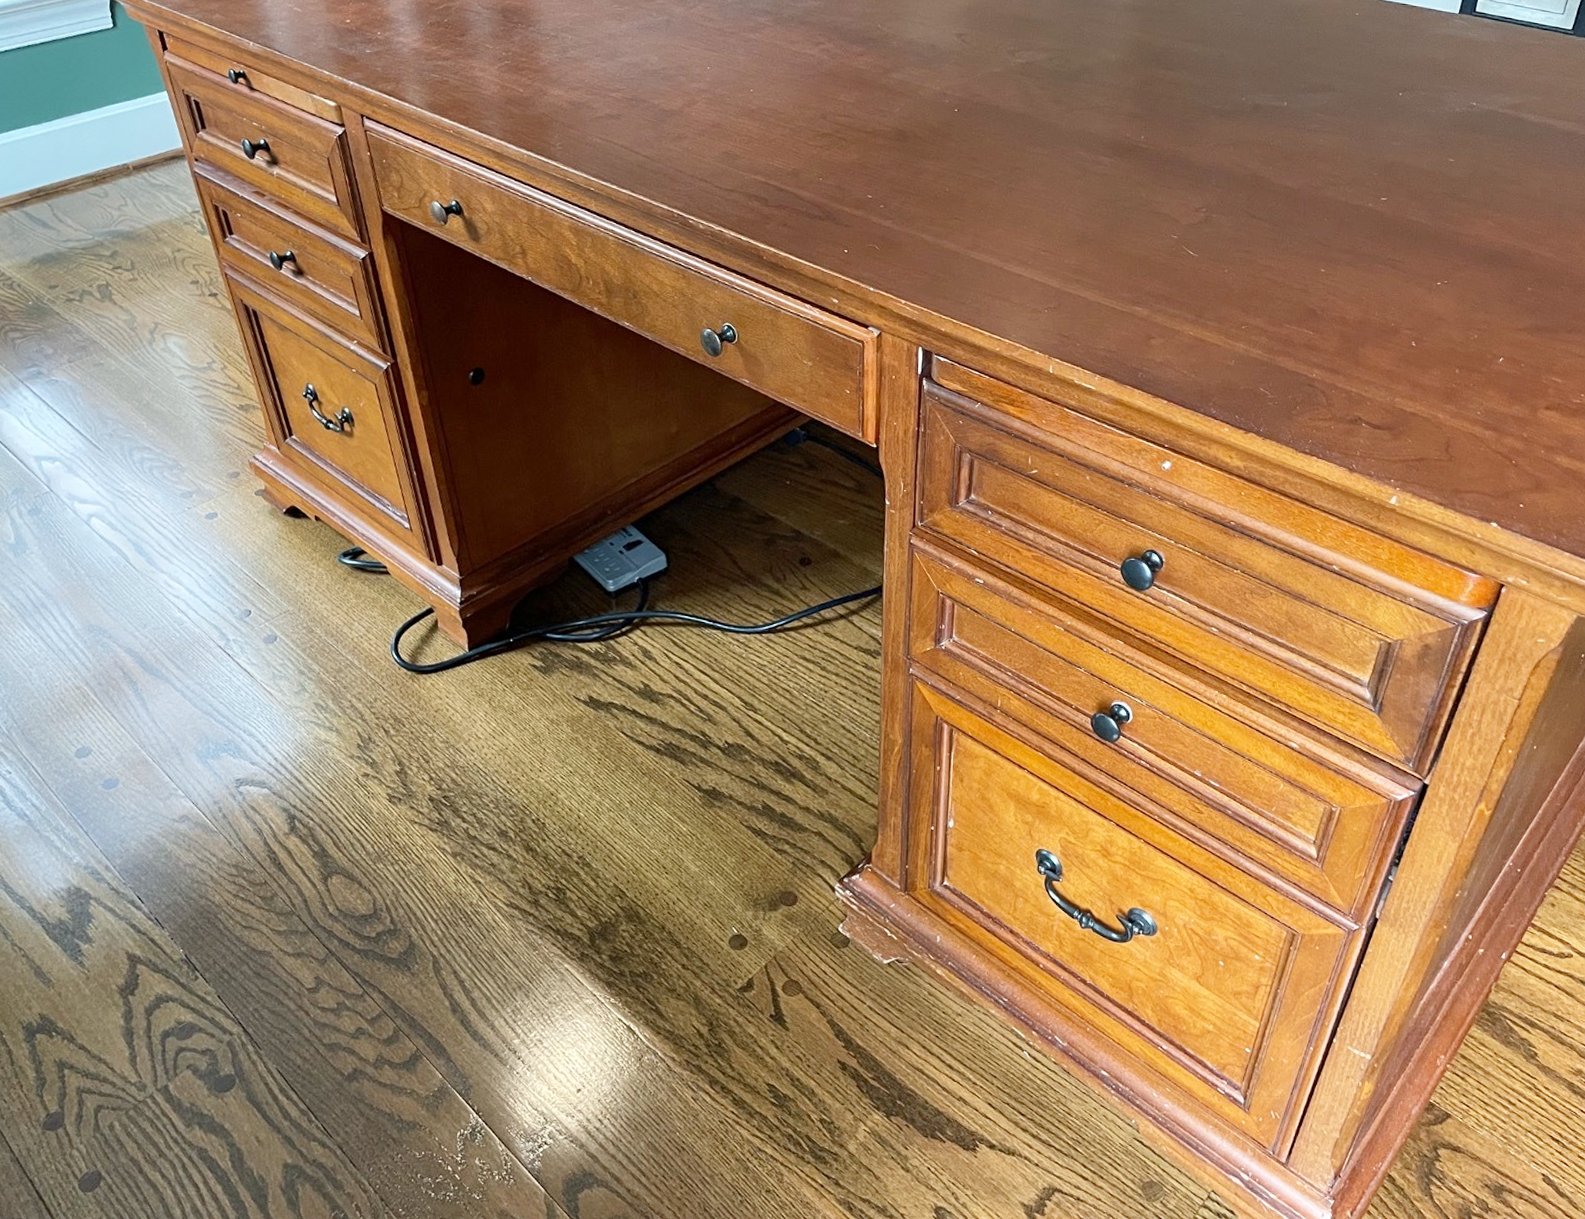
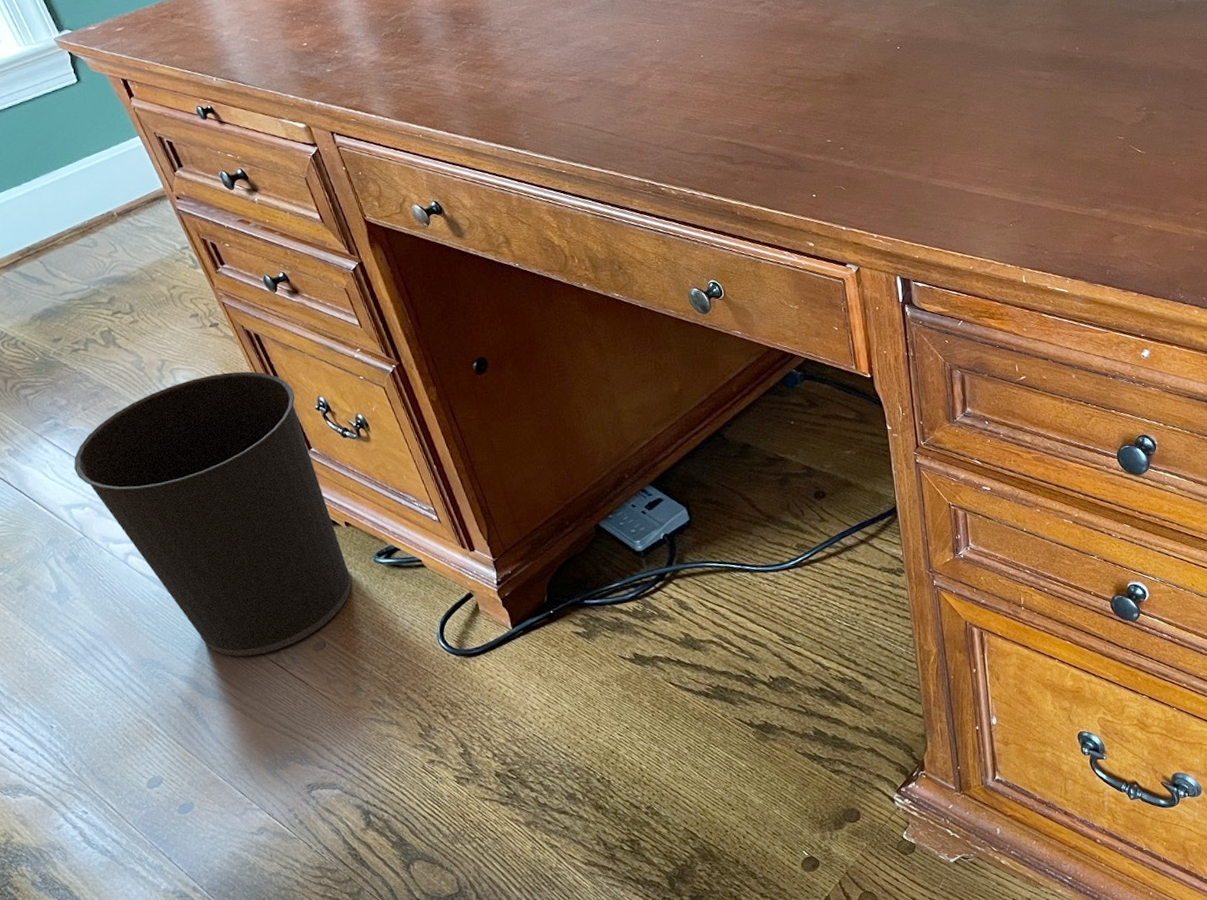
wastebasket: none [51,345,313,639] -> present [74,371,352,657]

